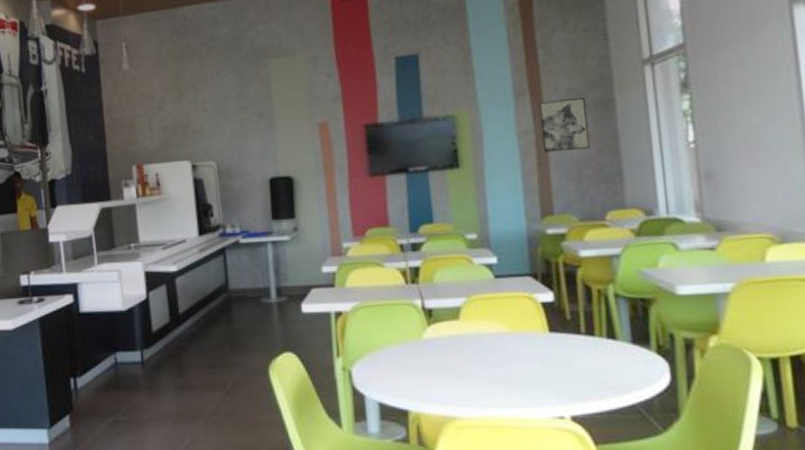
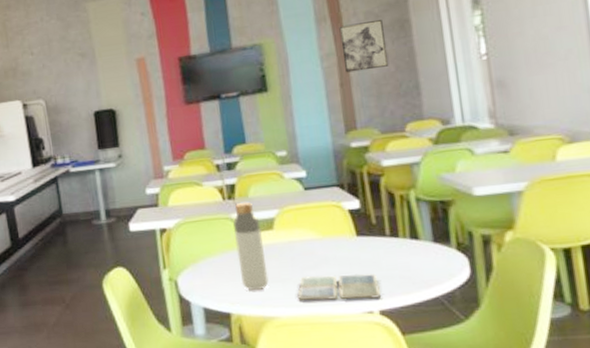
bottle: none [415,287,452,387] -> present [233,201,269,291]
drink coaster: none [483,373,573,402] -> present [298,273,381,301]

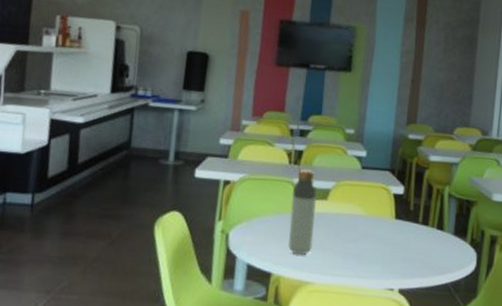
drink coaster: present [298,273,381,301] -> none [334,248,404,278]
wall art: present [339,20,389,73] -> none [418,29,456,74]

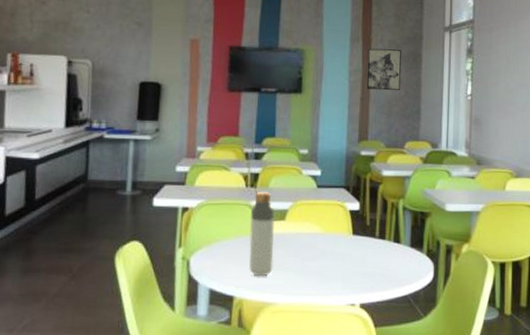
wall art: none [418,29,456,74] -> present [366,48,402,91]

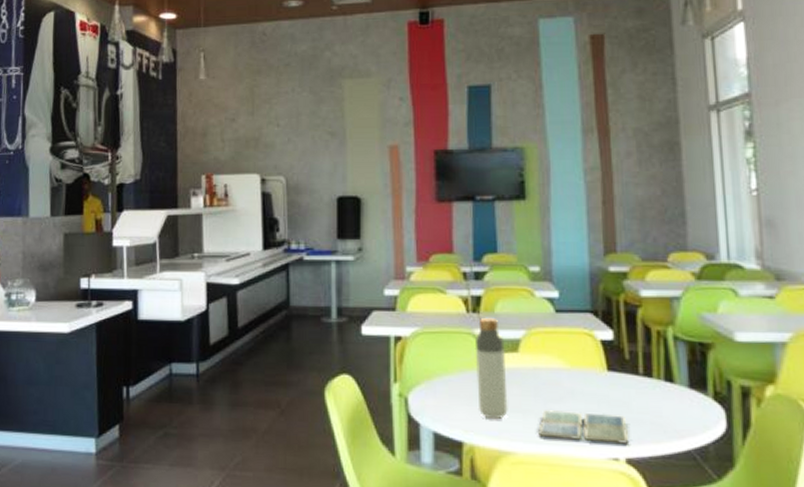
drink coaster: none [295,266,364,292] -> present [538,409,628,444]
wall art: present [366,48,402,91] -> none [606,139,655,190]

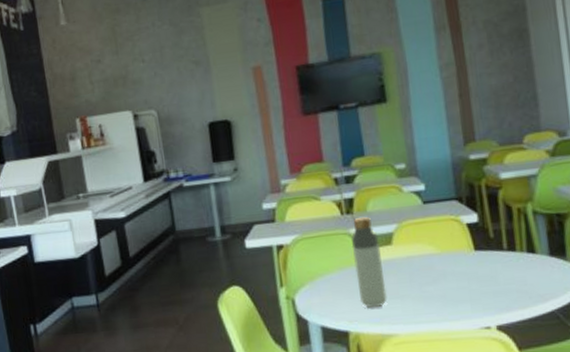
drink coaster: present [538,409,628,444] -> none [416,288,498,317]

